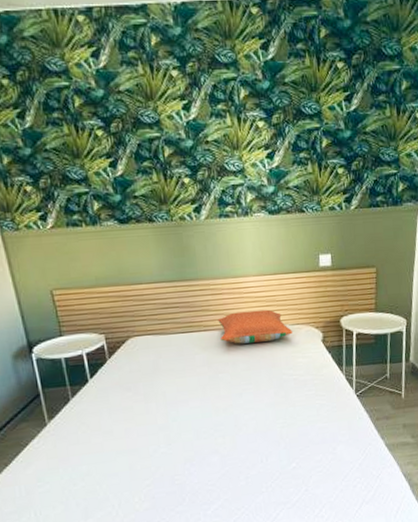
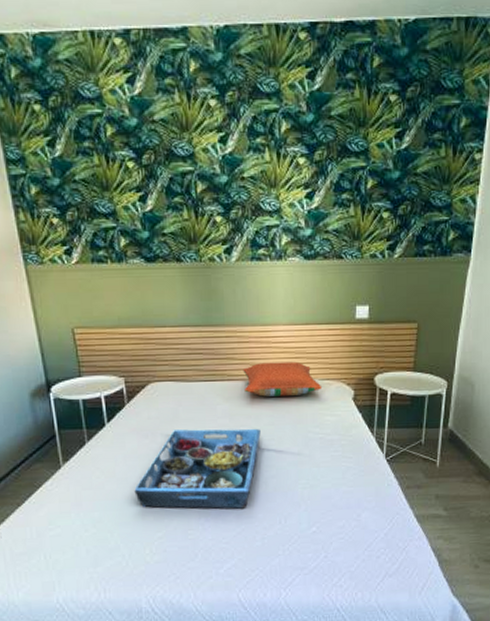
serving tray: none [120,374,239,457] -> present [134,428,261,509]

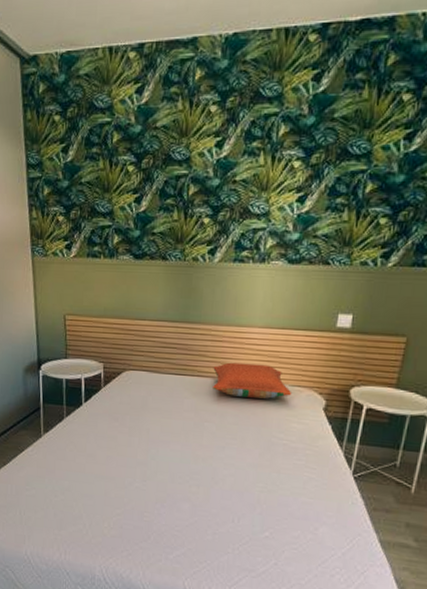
serving tray: present [134,428,261,509] -> none [100,417,224,501]

